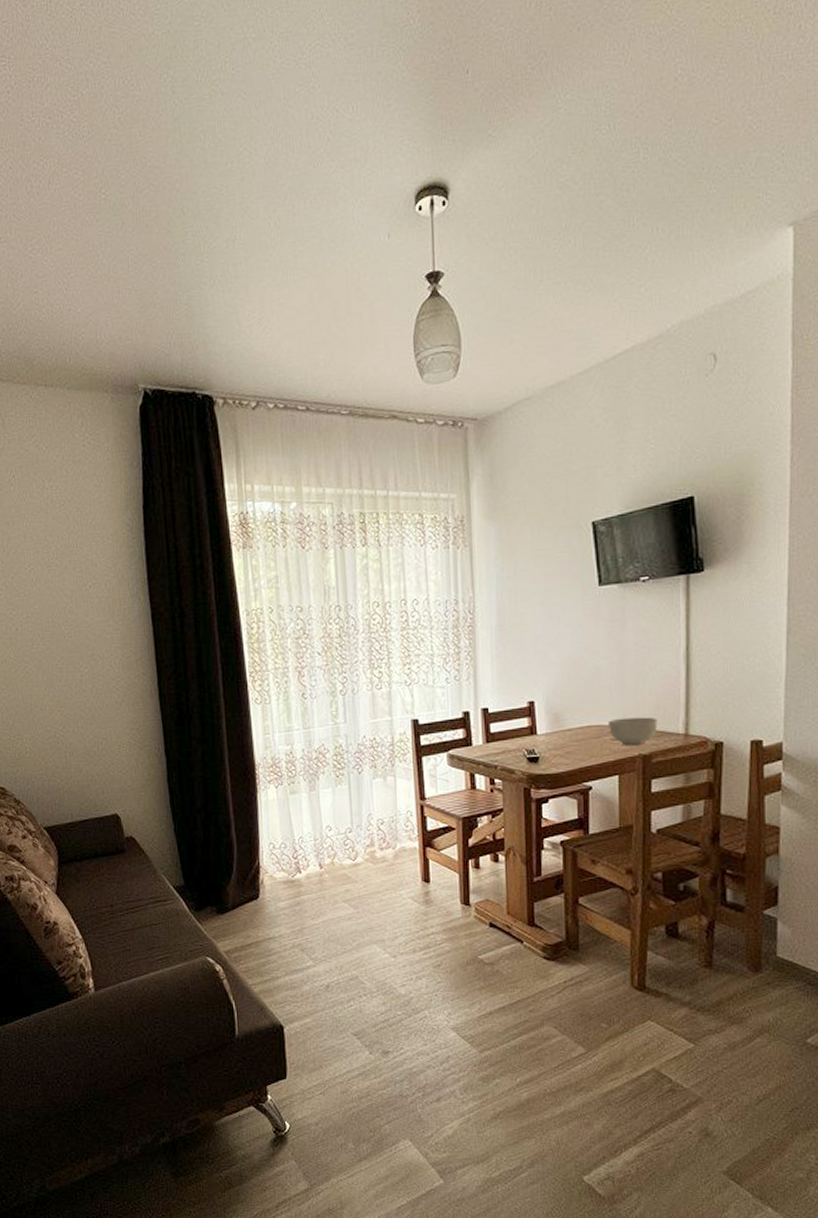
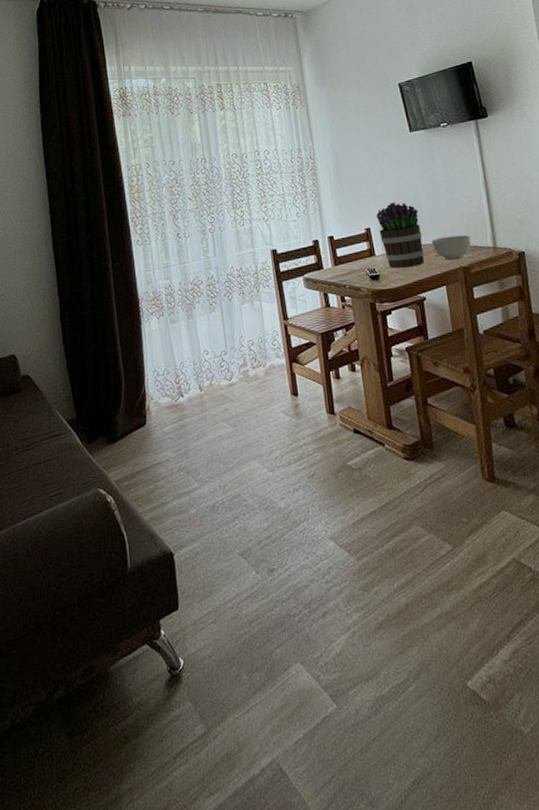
bouquet: none [543,672,598,751] -> present [376,202,424,269]

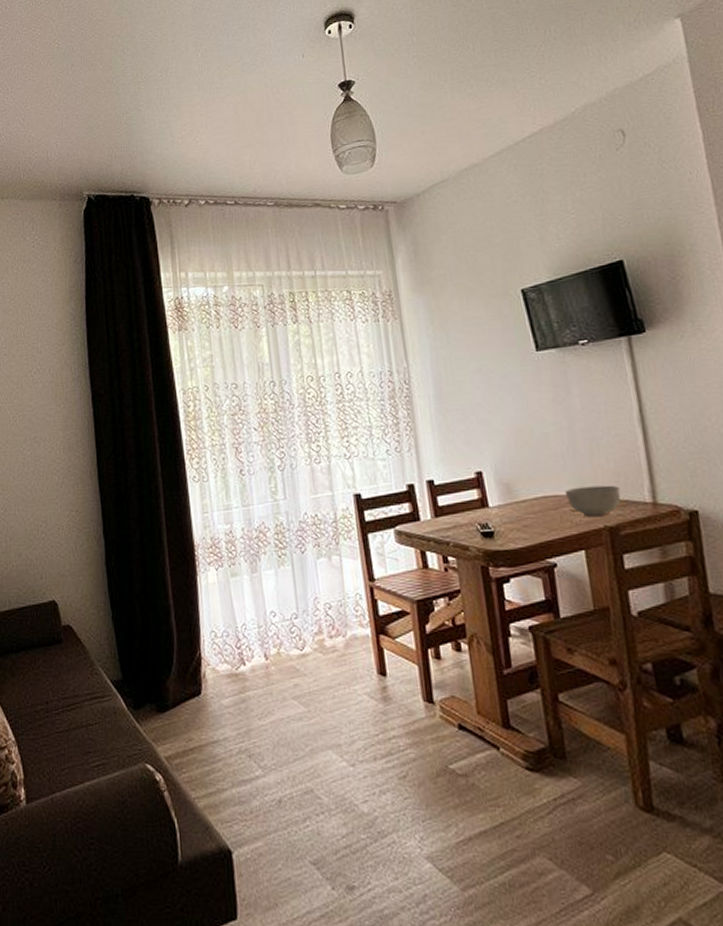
bouquet: present [376,202,424,269] -> none [489,440,555,525]

